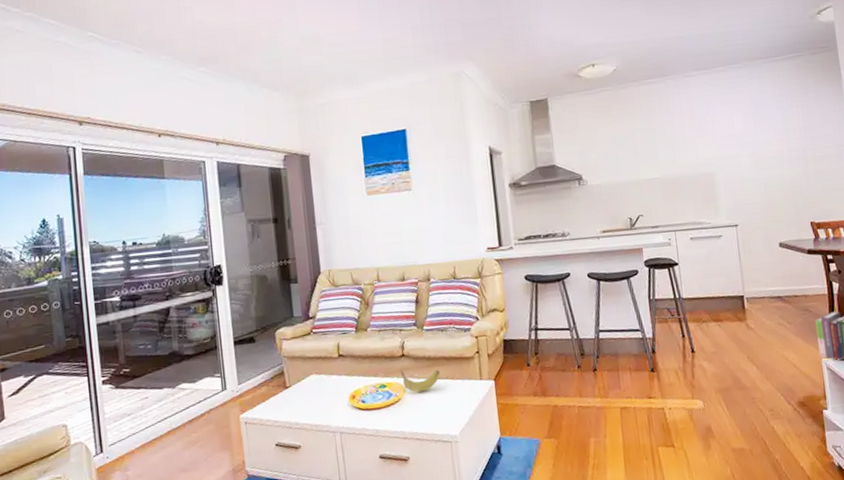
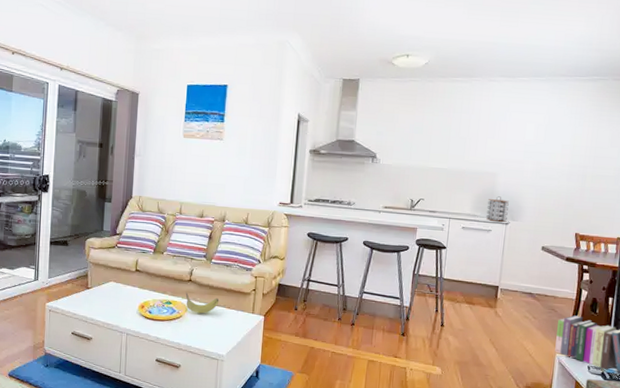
spice rack: none [711,197,736,227] -> present [485,196,509,223]

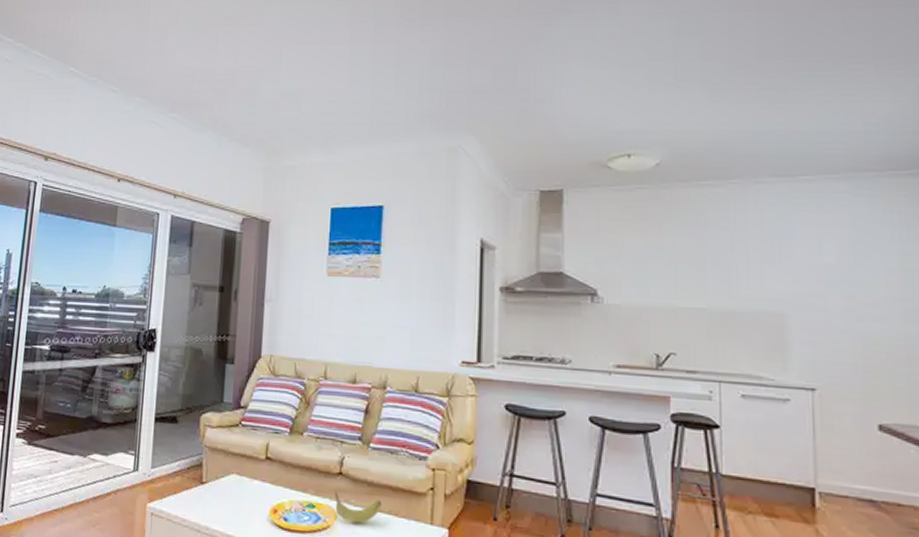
spice rack: present [485,196,509,223] -> none [777,347,813,388]

